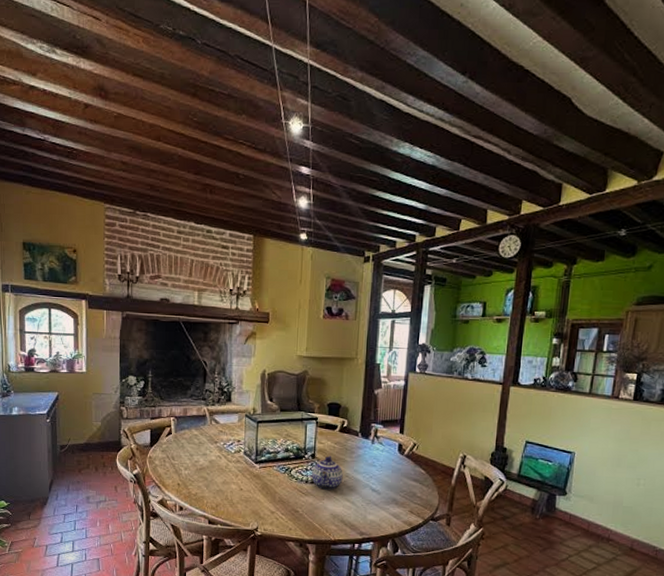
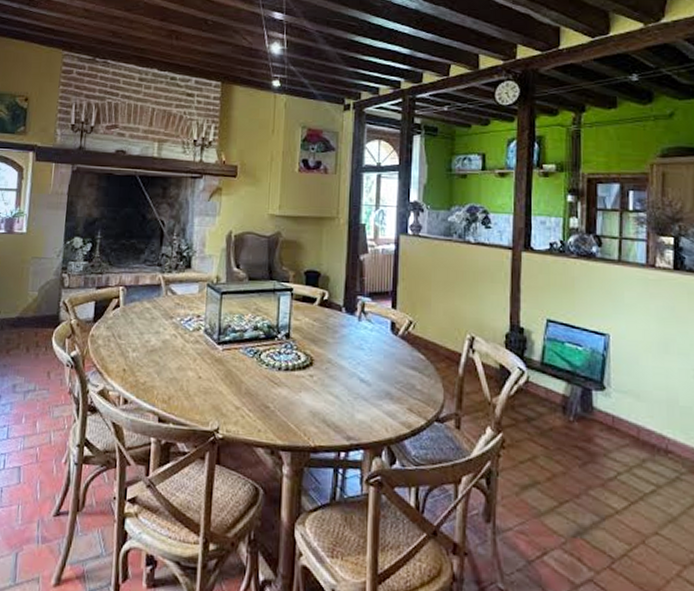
teapot: present [311,456,343,490] -> none [286,336,324,380]

